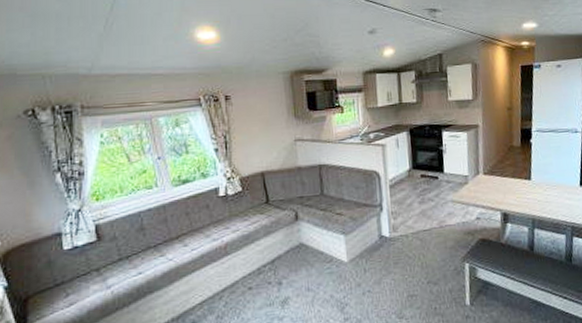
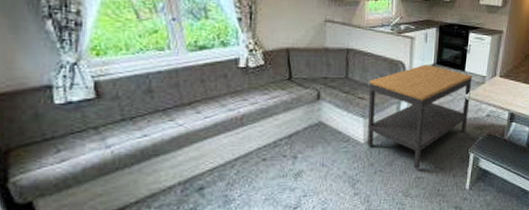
side table: none [345,170,456,287] -> present [367,64,473,169]

